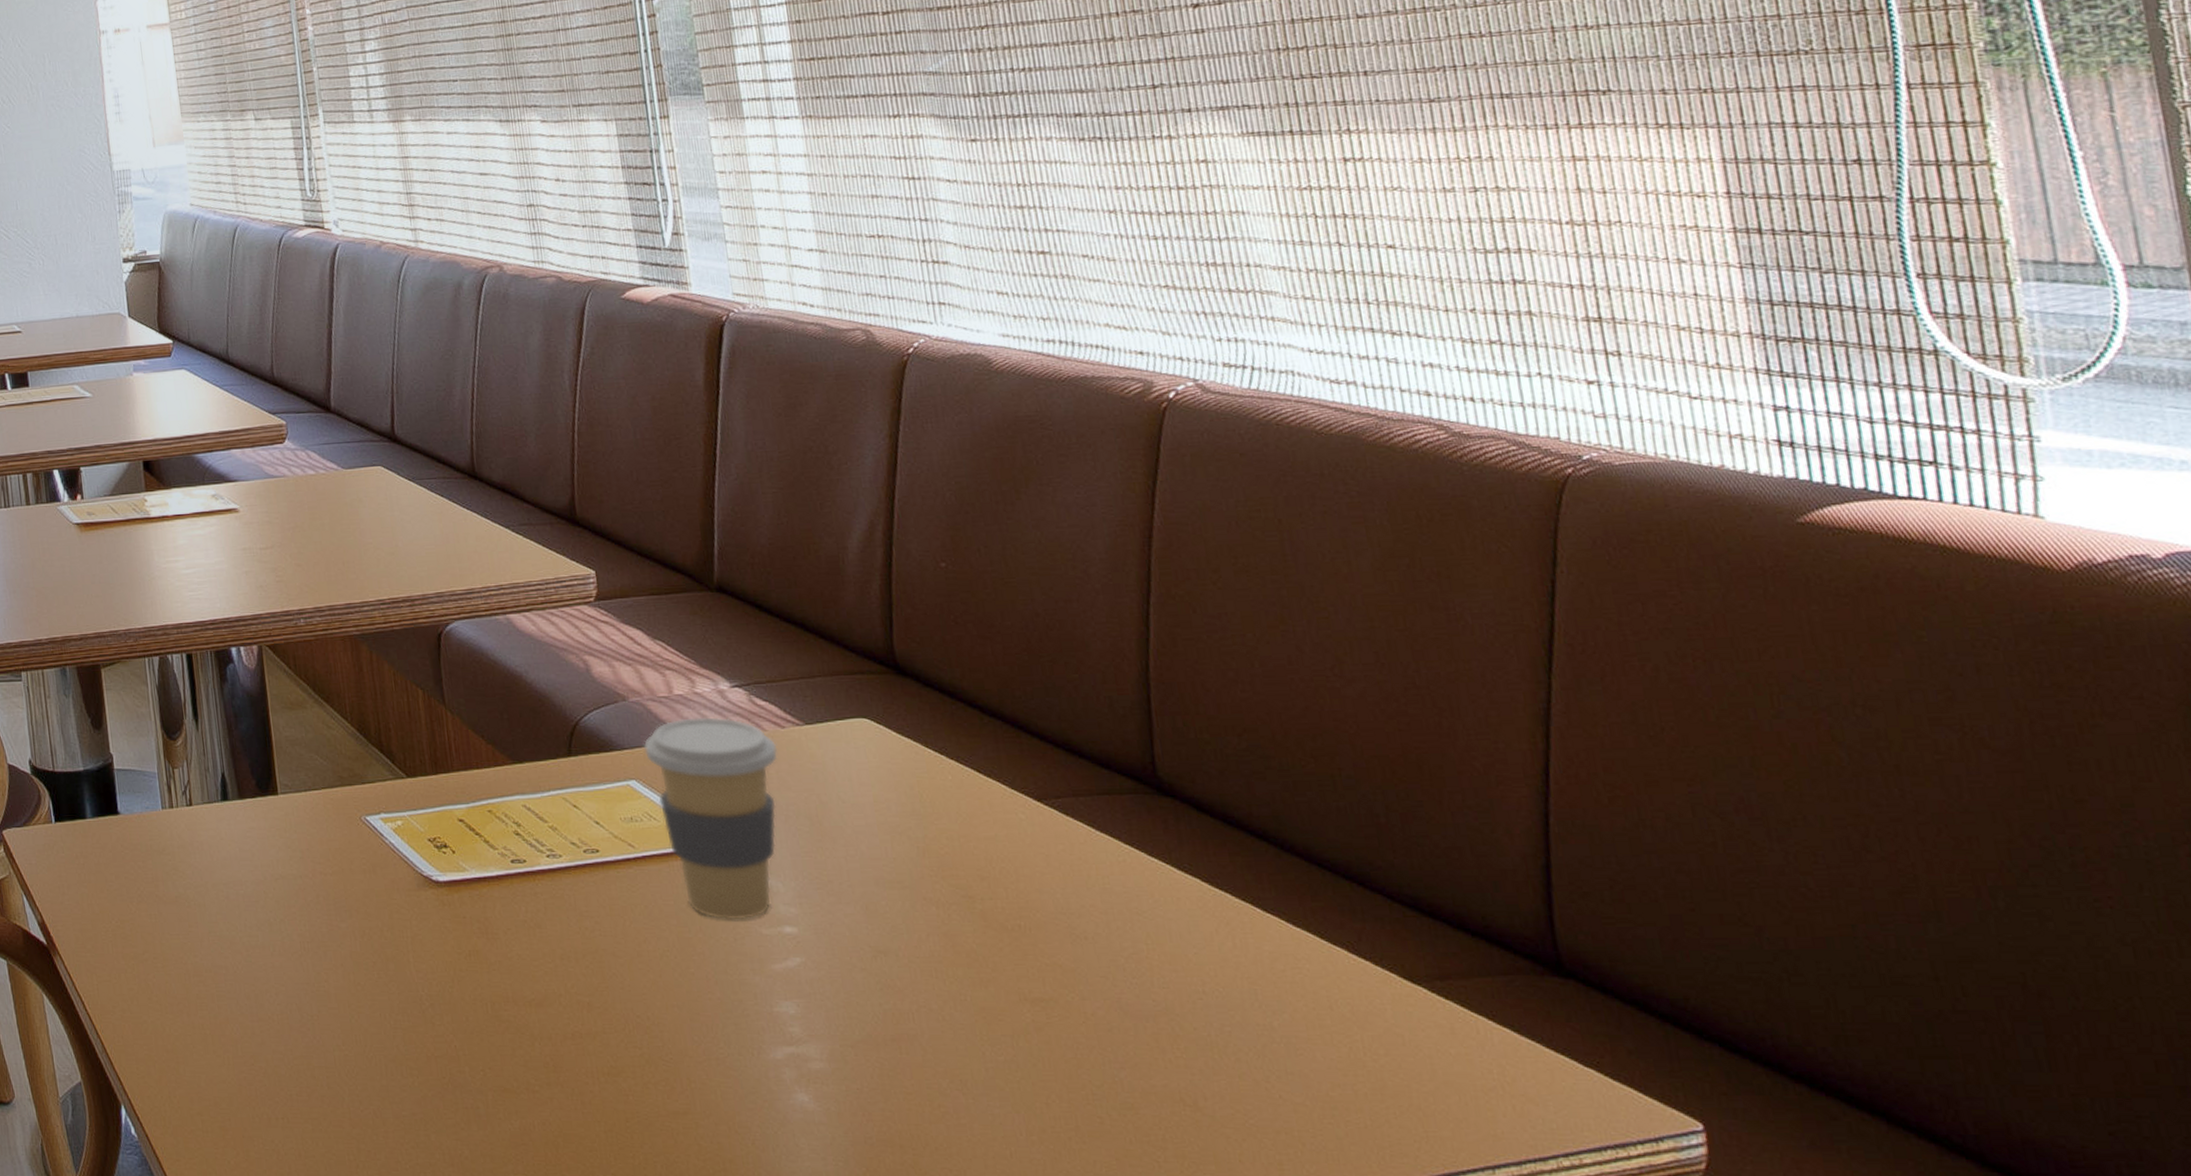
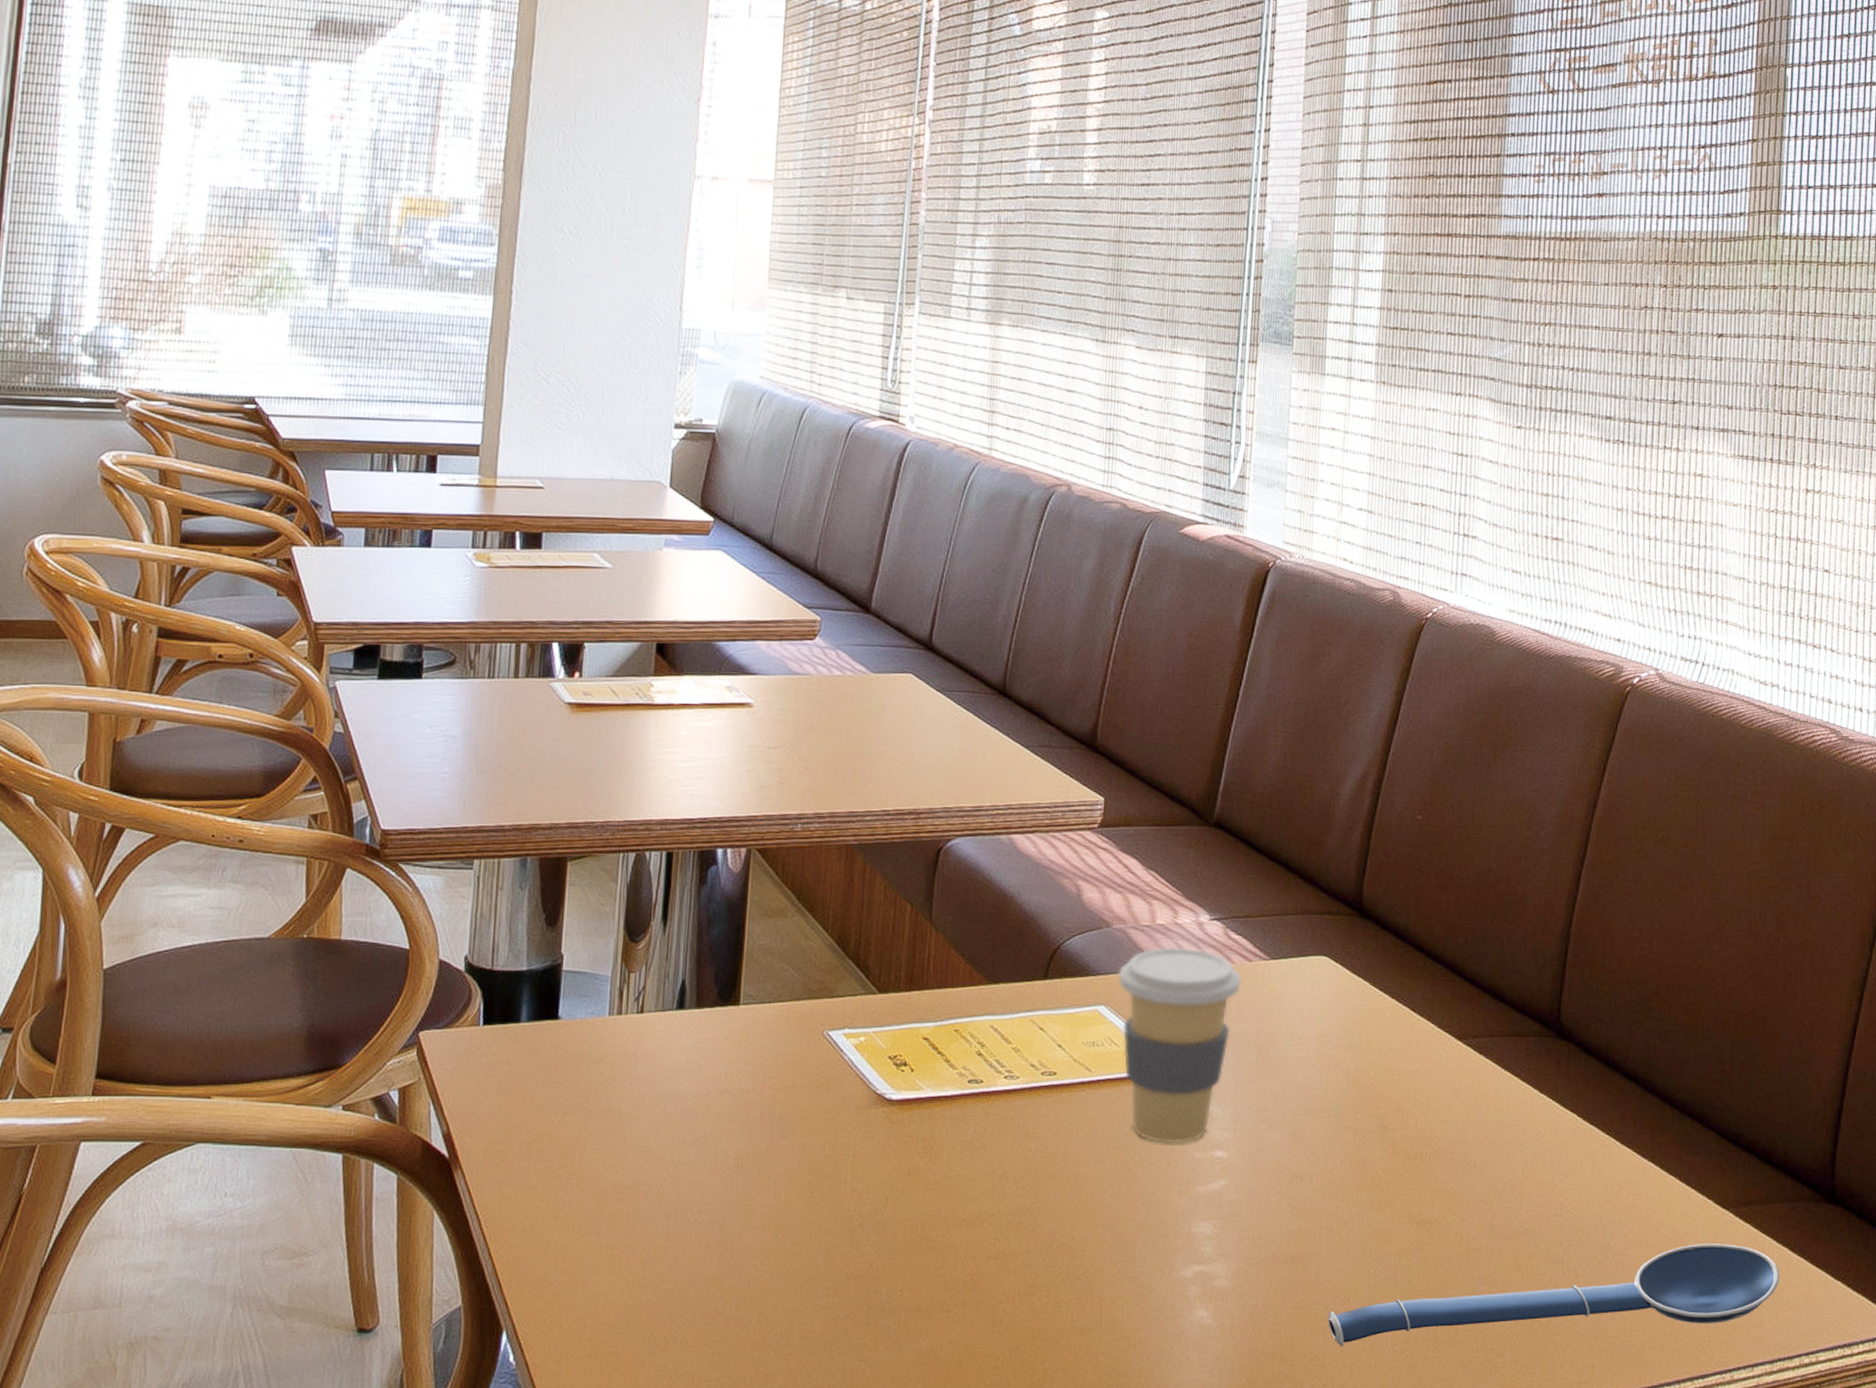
spoon: none [945,1024,1509,1136] -> present [1328,1244,1780,1347]

